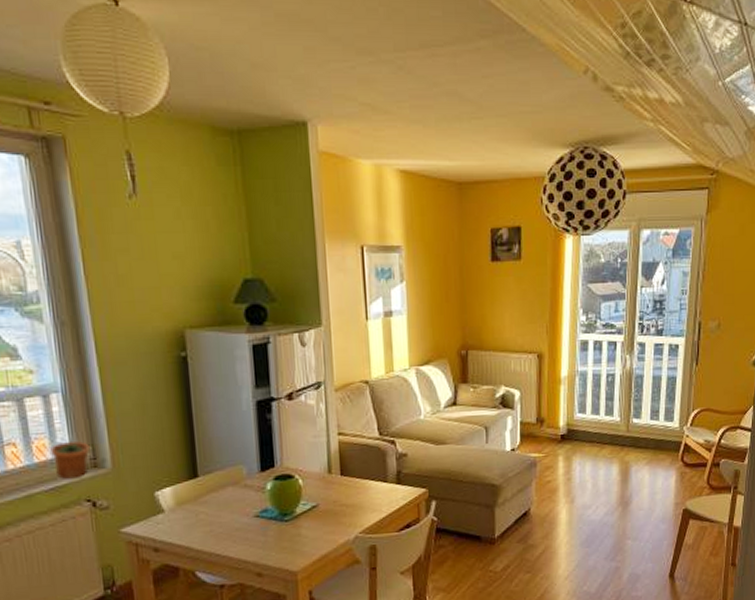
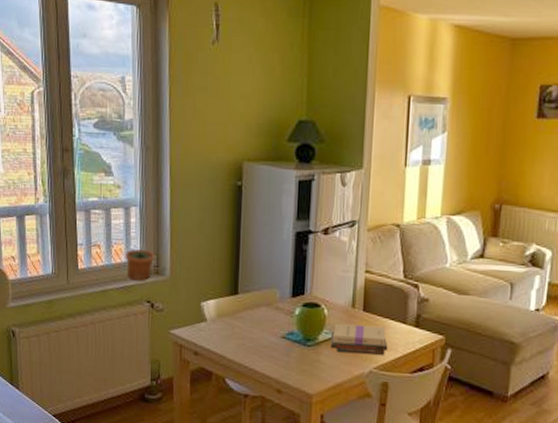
books: none [308,488,372,523] -> present [330,323,388,355]

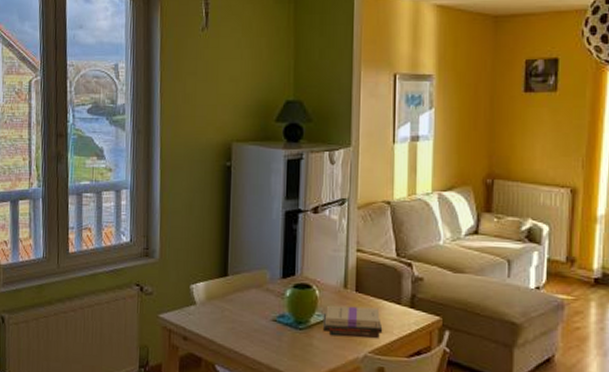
planter: present [125,249,155,283] -> none [115,232,145,265]

